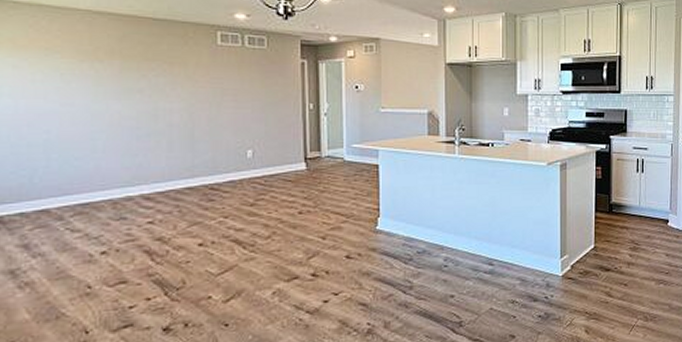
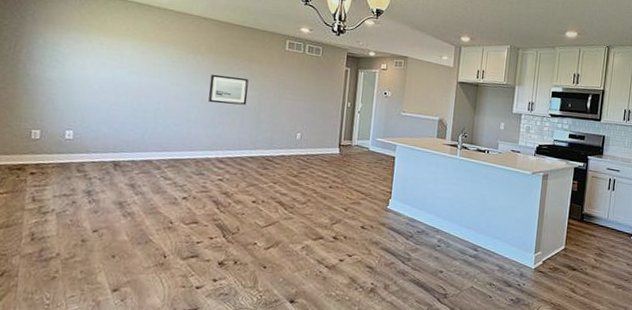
wall art: none [117,85,173,124] -> present [208,74,249,105]

